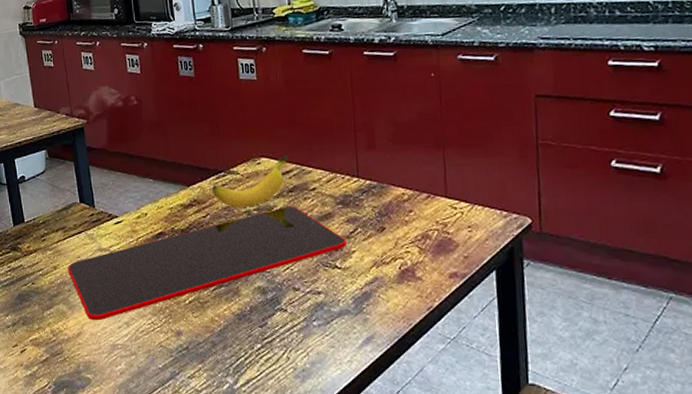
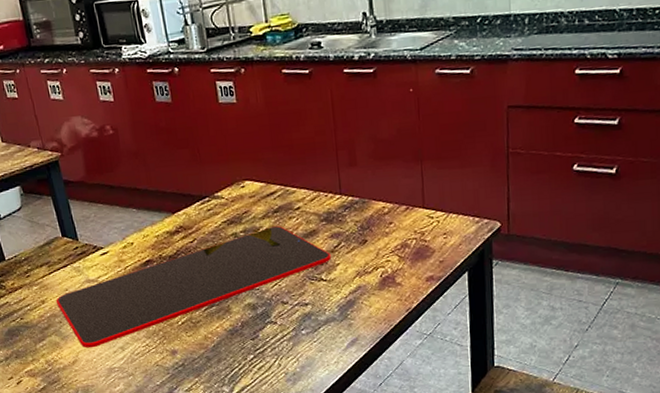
banana: present [212,155,289,208] -> none [197,177,272,231]

